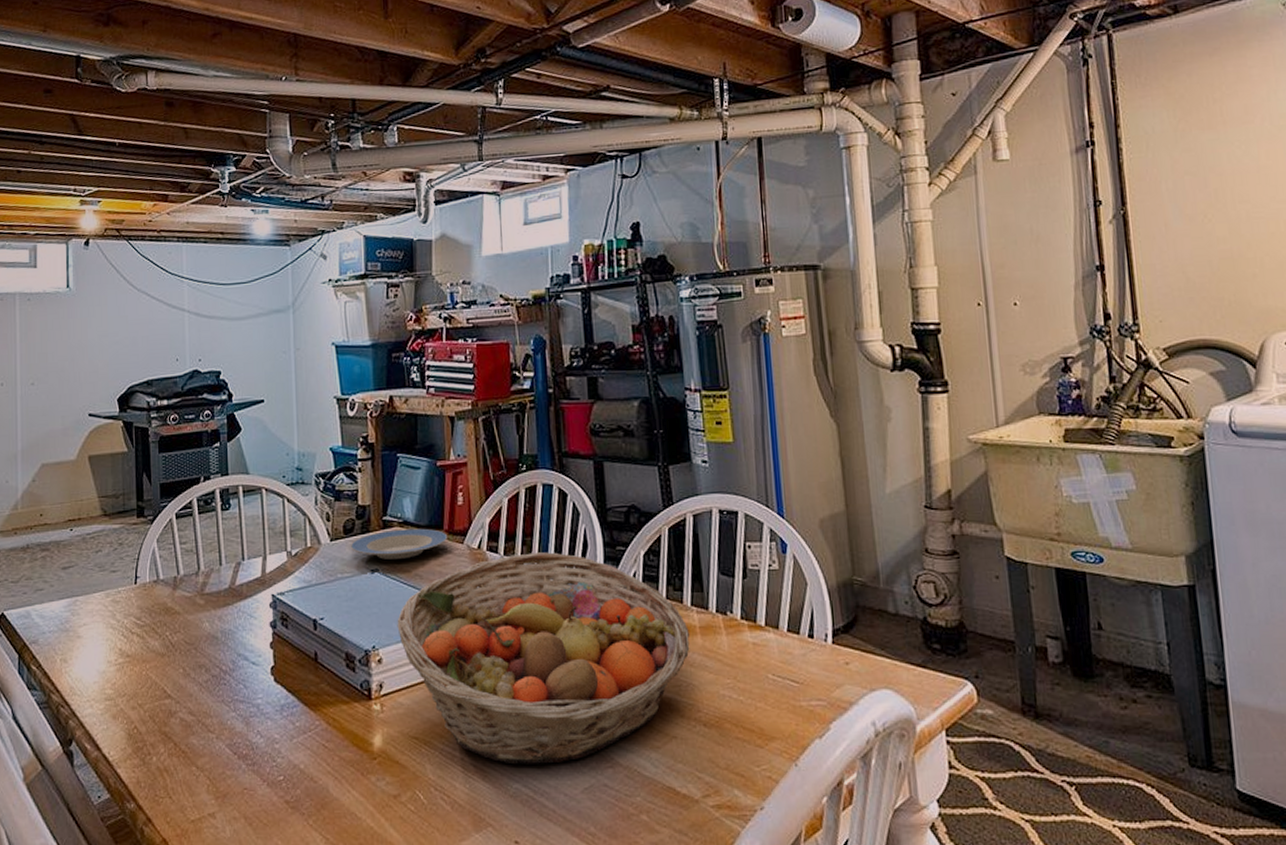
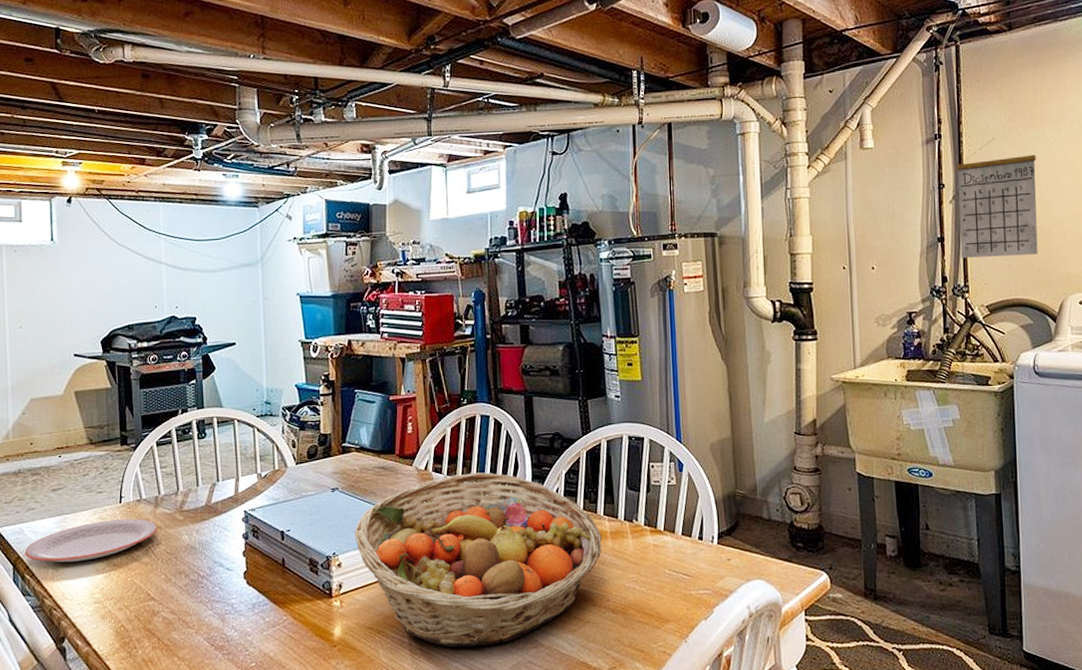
plate: none [31,602,176,652] -> present [24,519,157,563]
plate: present [350,528,448,559] -> none [313,453,399,480]
calendar: none [1116,143,1228,290] -> present [956,138,1038,258]

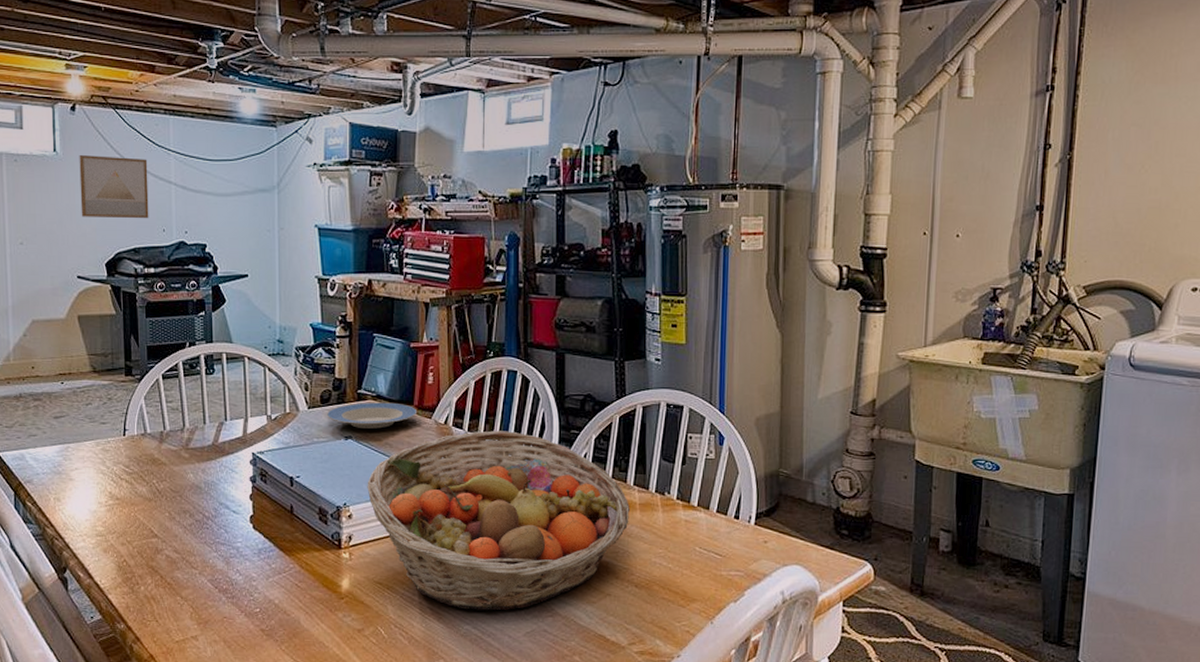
plate: present [24,519,157,563] -> none [26,452,162,493]
wall art: none [75,242,142,299] -> present [79,155,149,219]
plate: none [313,453,399,480] -> present [326,402,418,429]
calendar: present [956,138,1038,258] -> none [1060,94,1163,232]

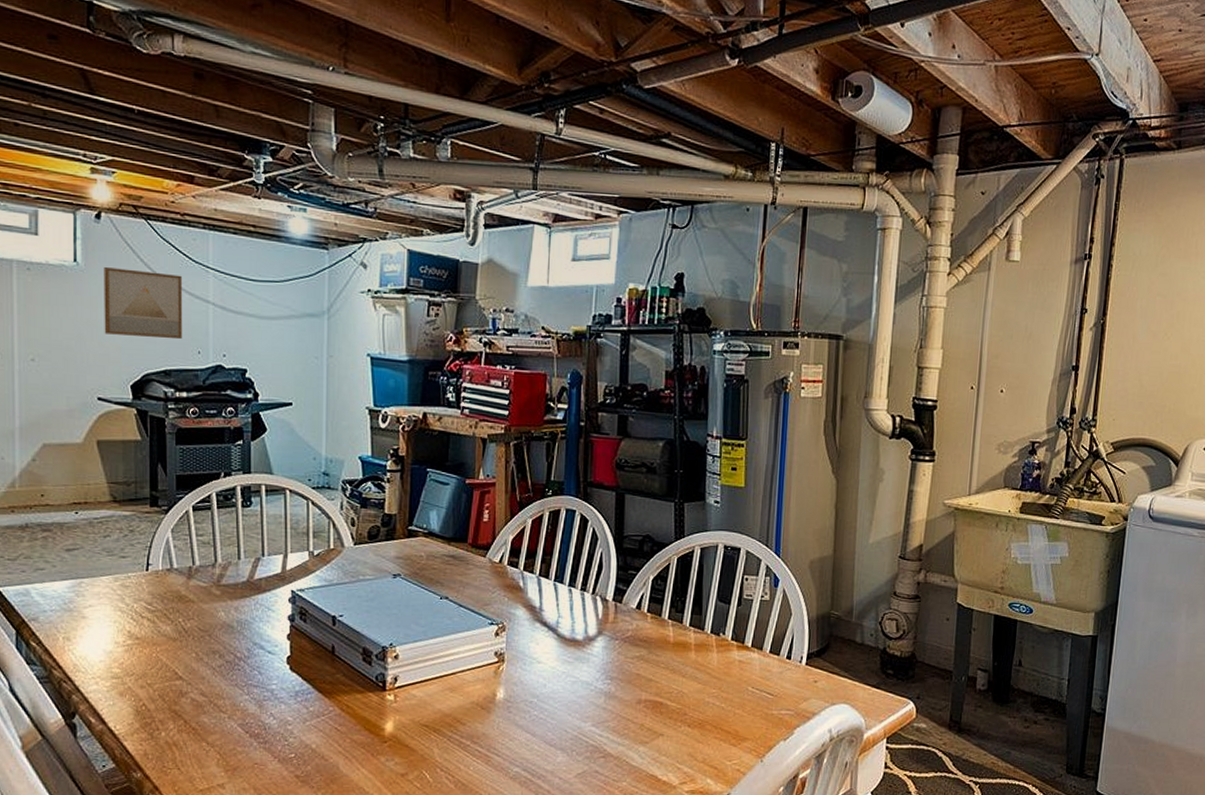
plate: present [326,402,418,429] -> none [373,539,471,567]
fruit basket: present [367,430,630,611] -> none [415,570,685,752]

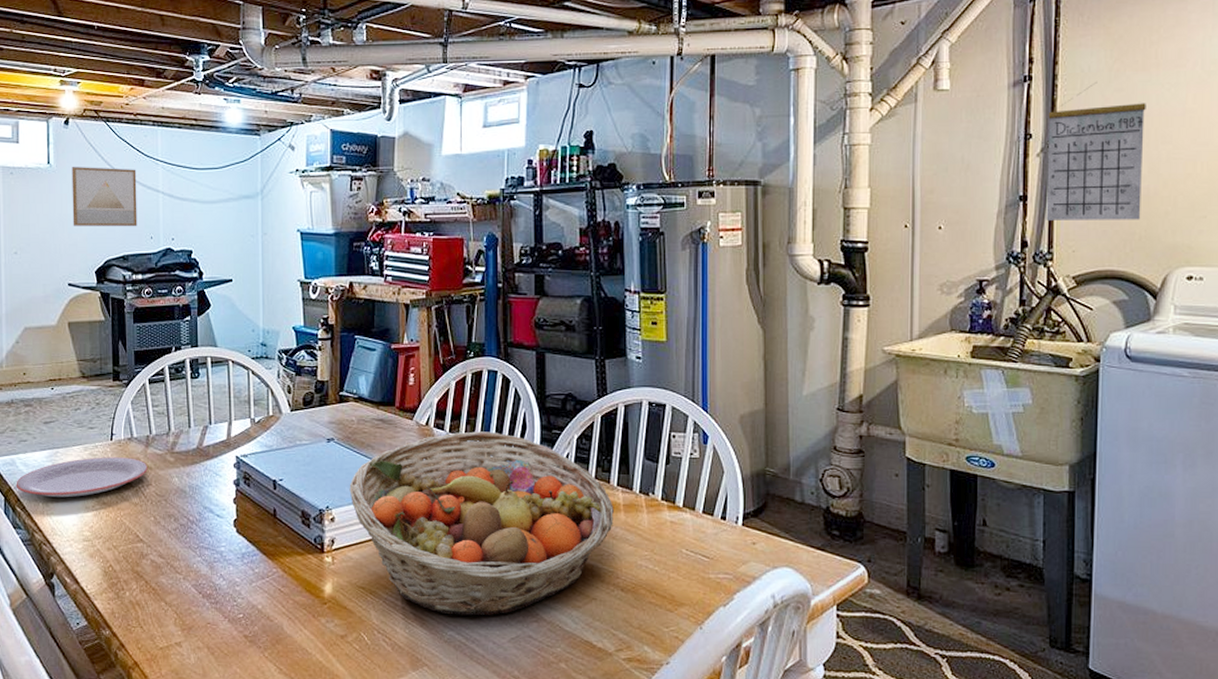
plate: none [30,588,190,632] -> present [16,457,148,498]
fruit basket: none [415,570,685,752] -> present [349,431,614,616]
calendar: none [1093,265,1185,394] -> present [1046,82,1146,220]

